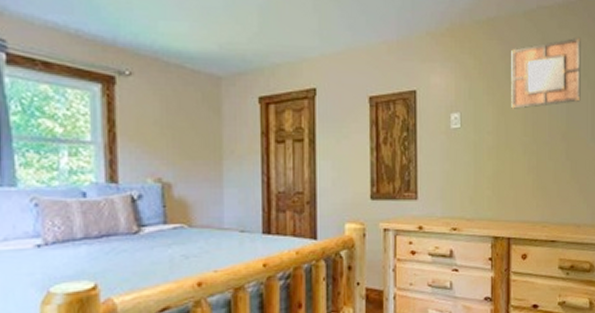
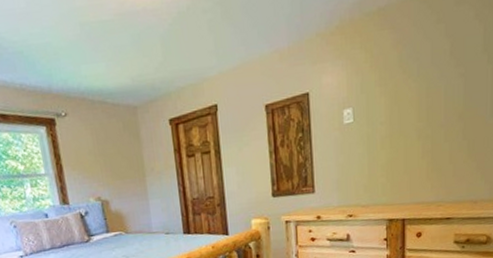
home mirror: present [511,37,581,109] -> none [404,10,481,97]

